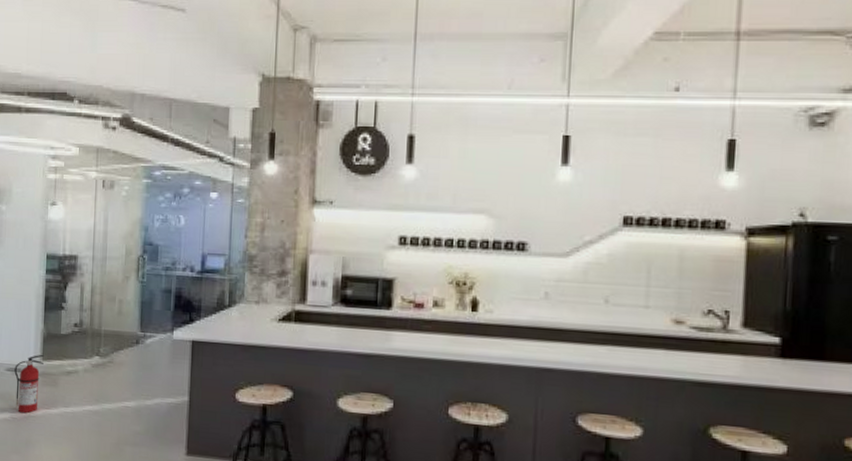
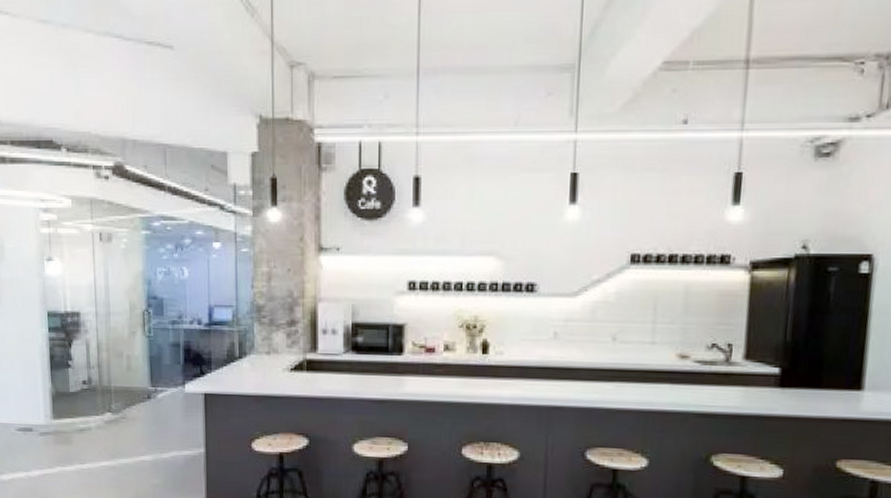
fire extinguisher: present [14,354,45,414] -> none [25,413,55,472]

